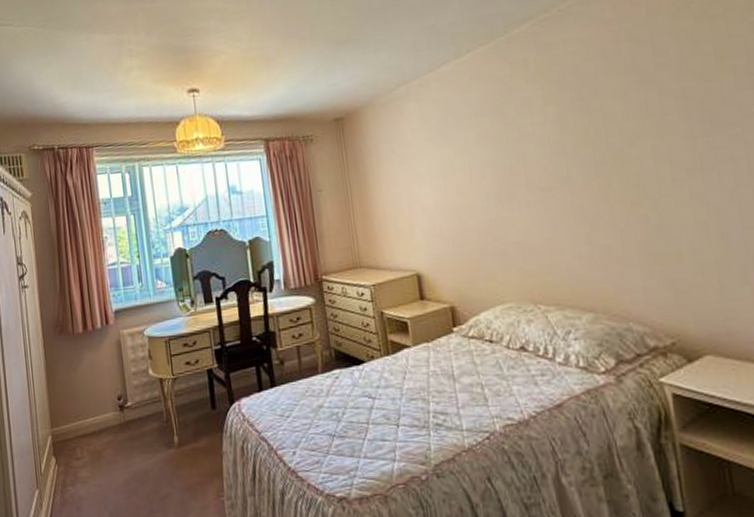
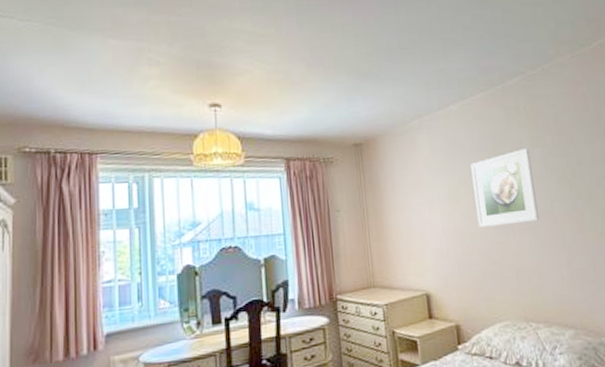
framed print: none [467,107,551,202] -> present [470,147,539,228]

